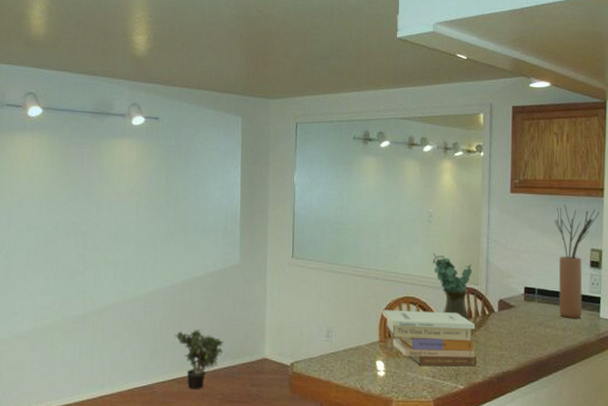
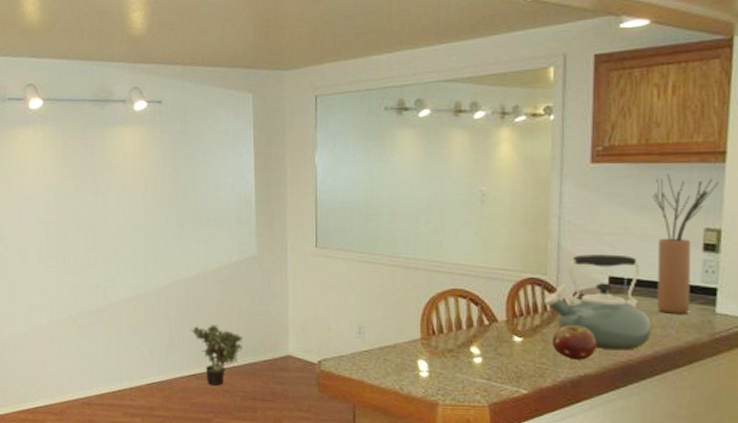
books: present [383,310,477,367] -> none [425,304,544,369]
vase: present [433,252,473,321] -> none [487,237,539,317]
kettle: none [477,268,556,349] -> present [544,254,653,351]
fruit: none [483,327,516,358] -> present [553,324,597,360]

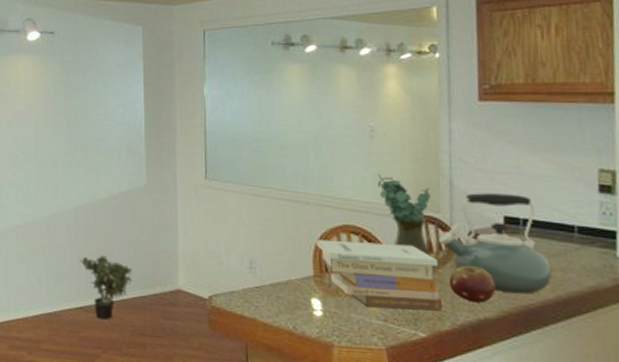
books: none [425,304,544,369] -> present [316,239,442,311]
vase: none [487,237,539,317] -> present [378,173,432,256]
vase: present [653,173,719,315] -> none [543,113,610,258]

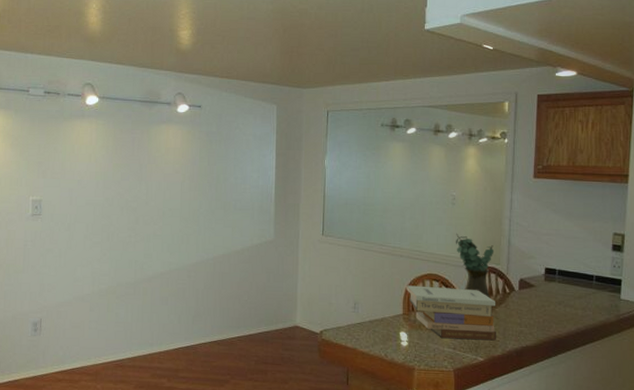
potted plant: present [80,254,133,319] -> none [215,297,259,351]
kettle: present [439,193,553,294] -> none [498,249,576,327]
fruit: present [449,265,496,303] -> none [503,305,535,334]

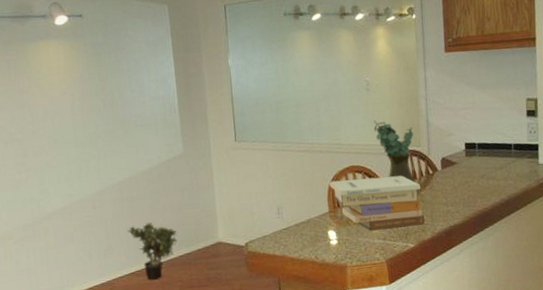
potted plant: none [215,297,259,351] -> present [127,222,178,280]

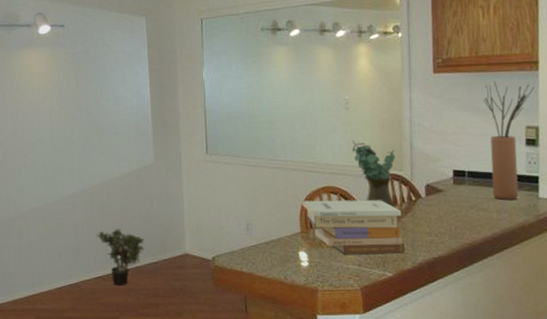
vase: none [490,57,533,168] -> present [484,81,535,201]

